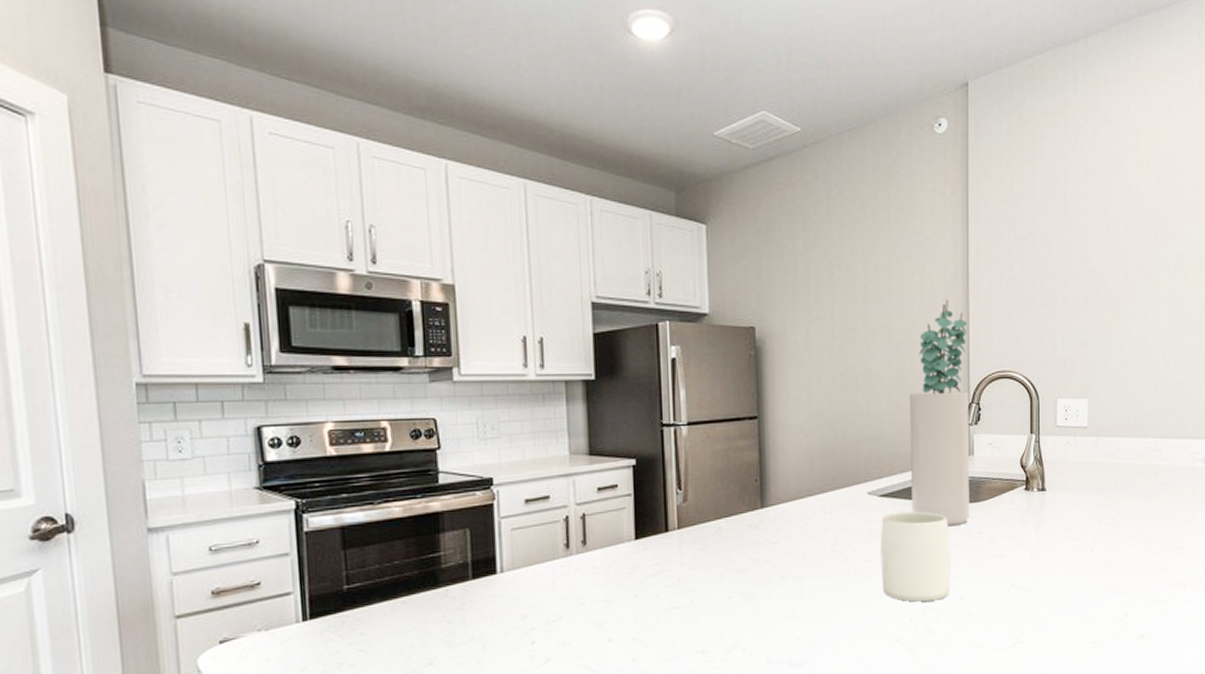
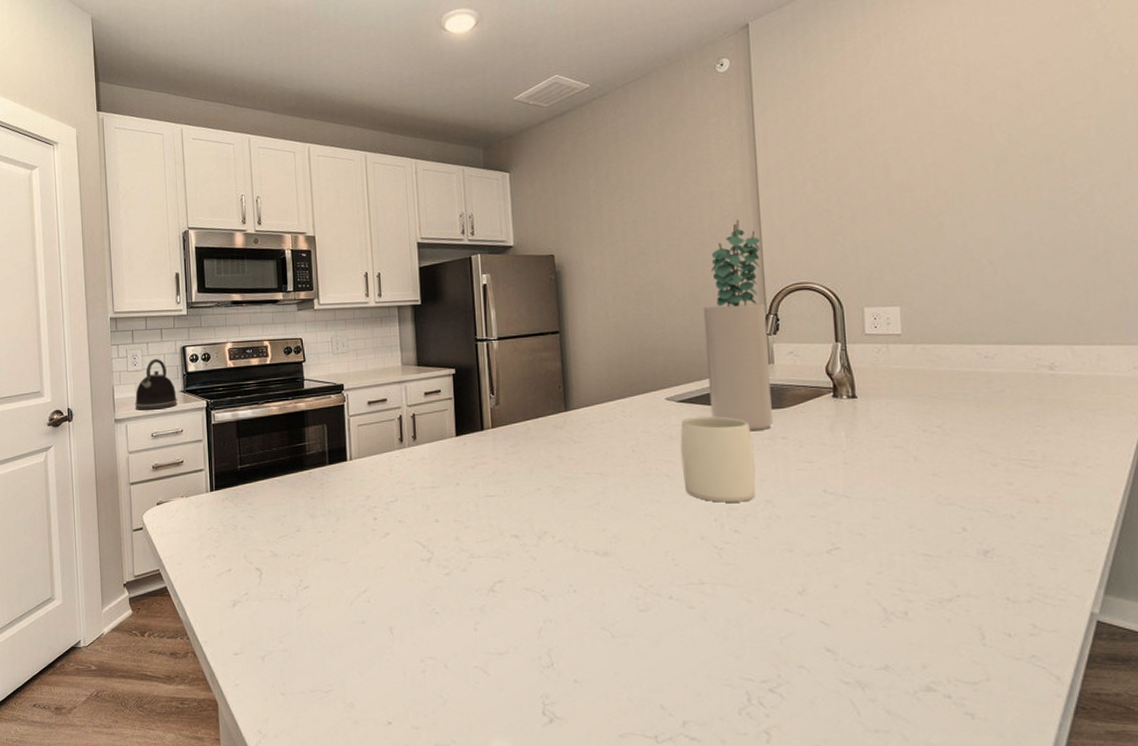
kettle: none [180,442,250,515] -> present [134,358,177,410]

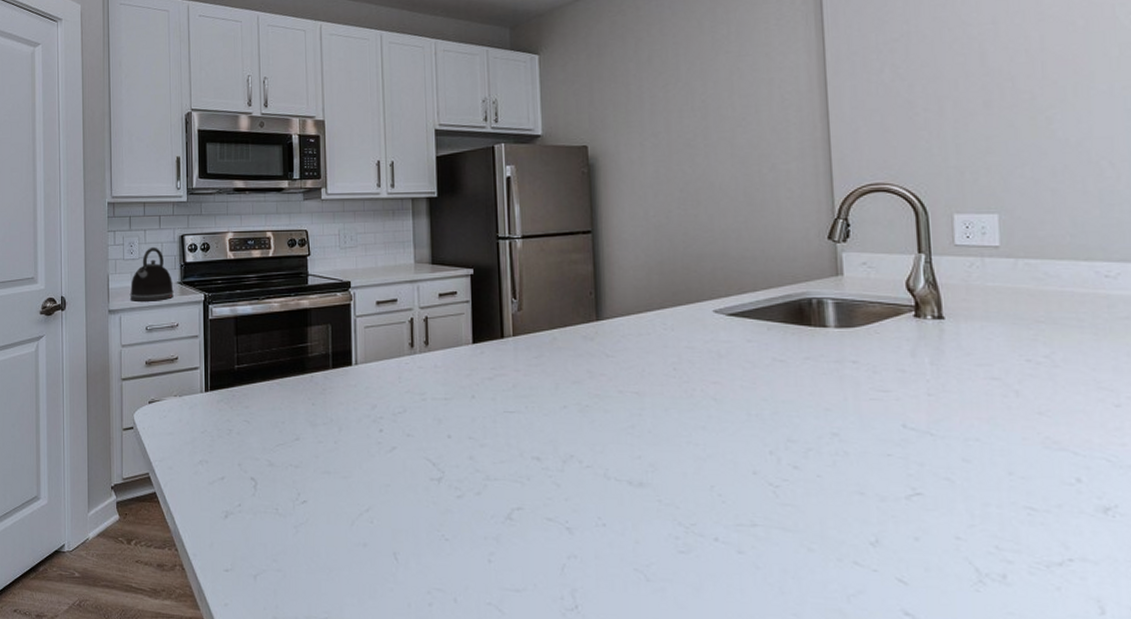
mug: present [680,416,756,503] -> none [729,333,820,434]
vase: present [703,220,773,430] -> none [759,111,841,351]

